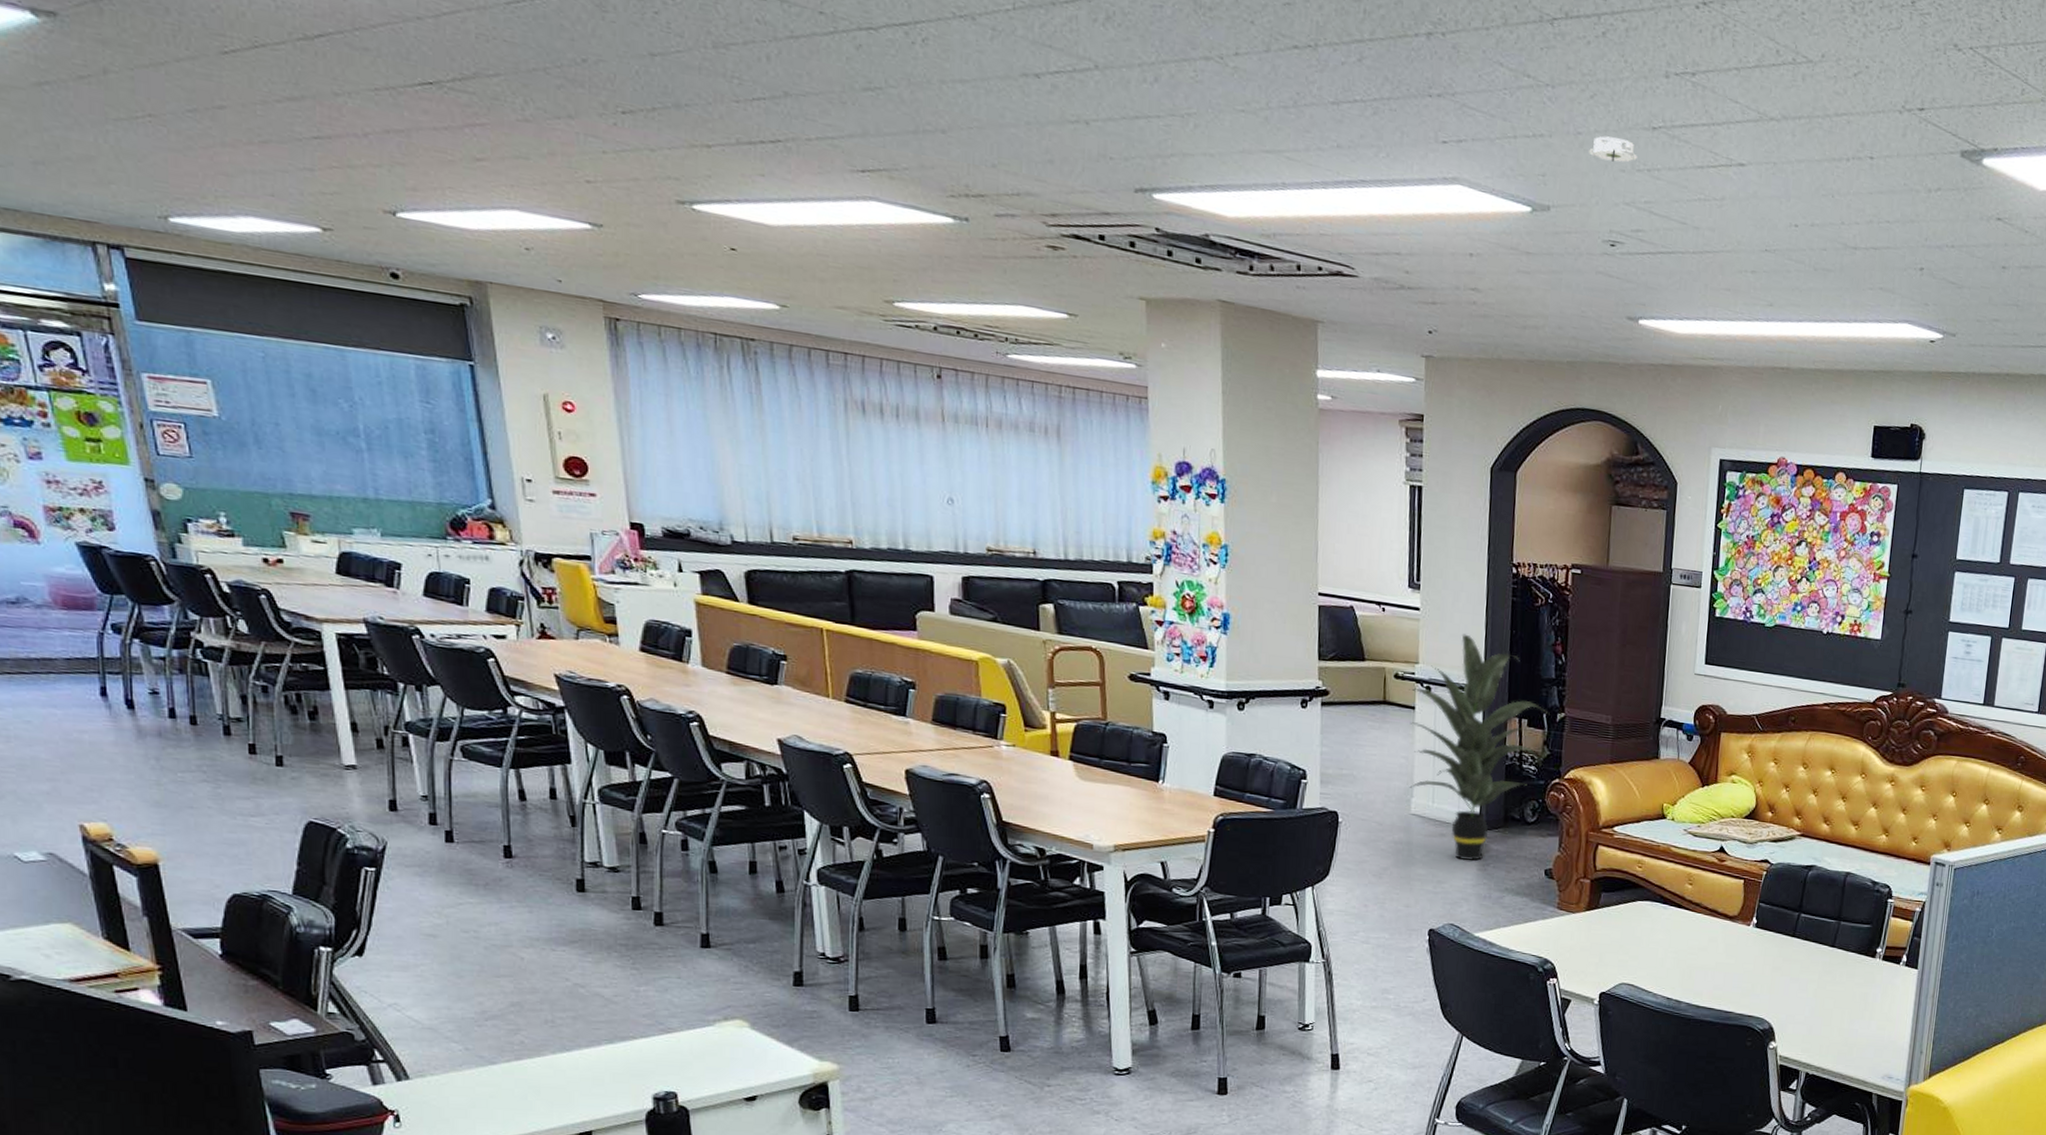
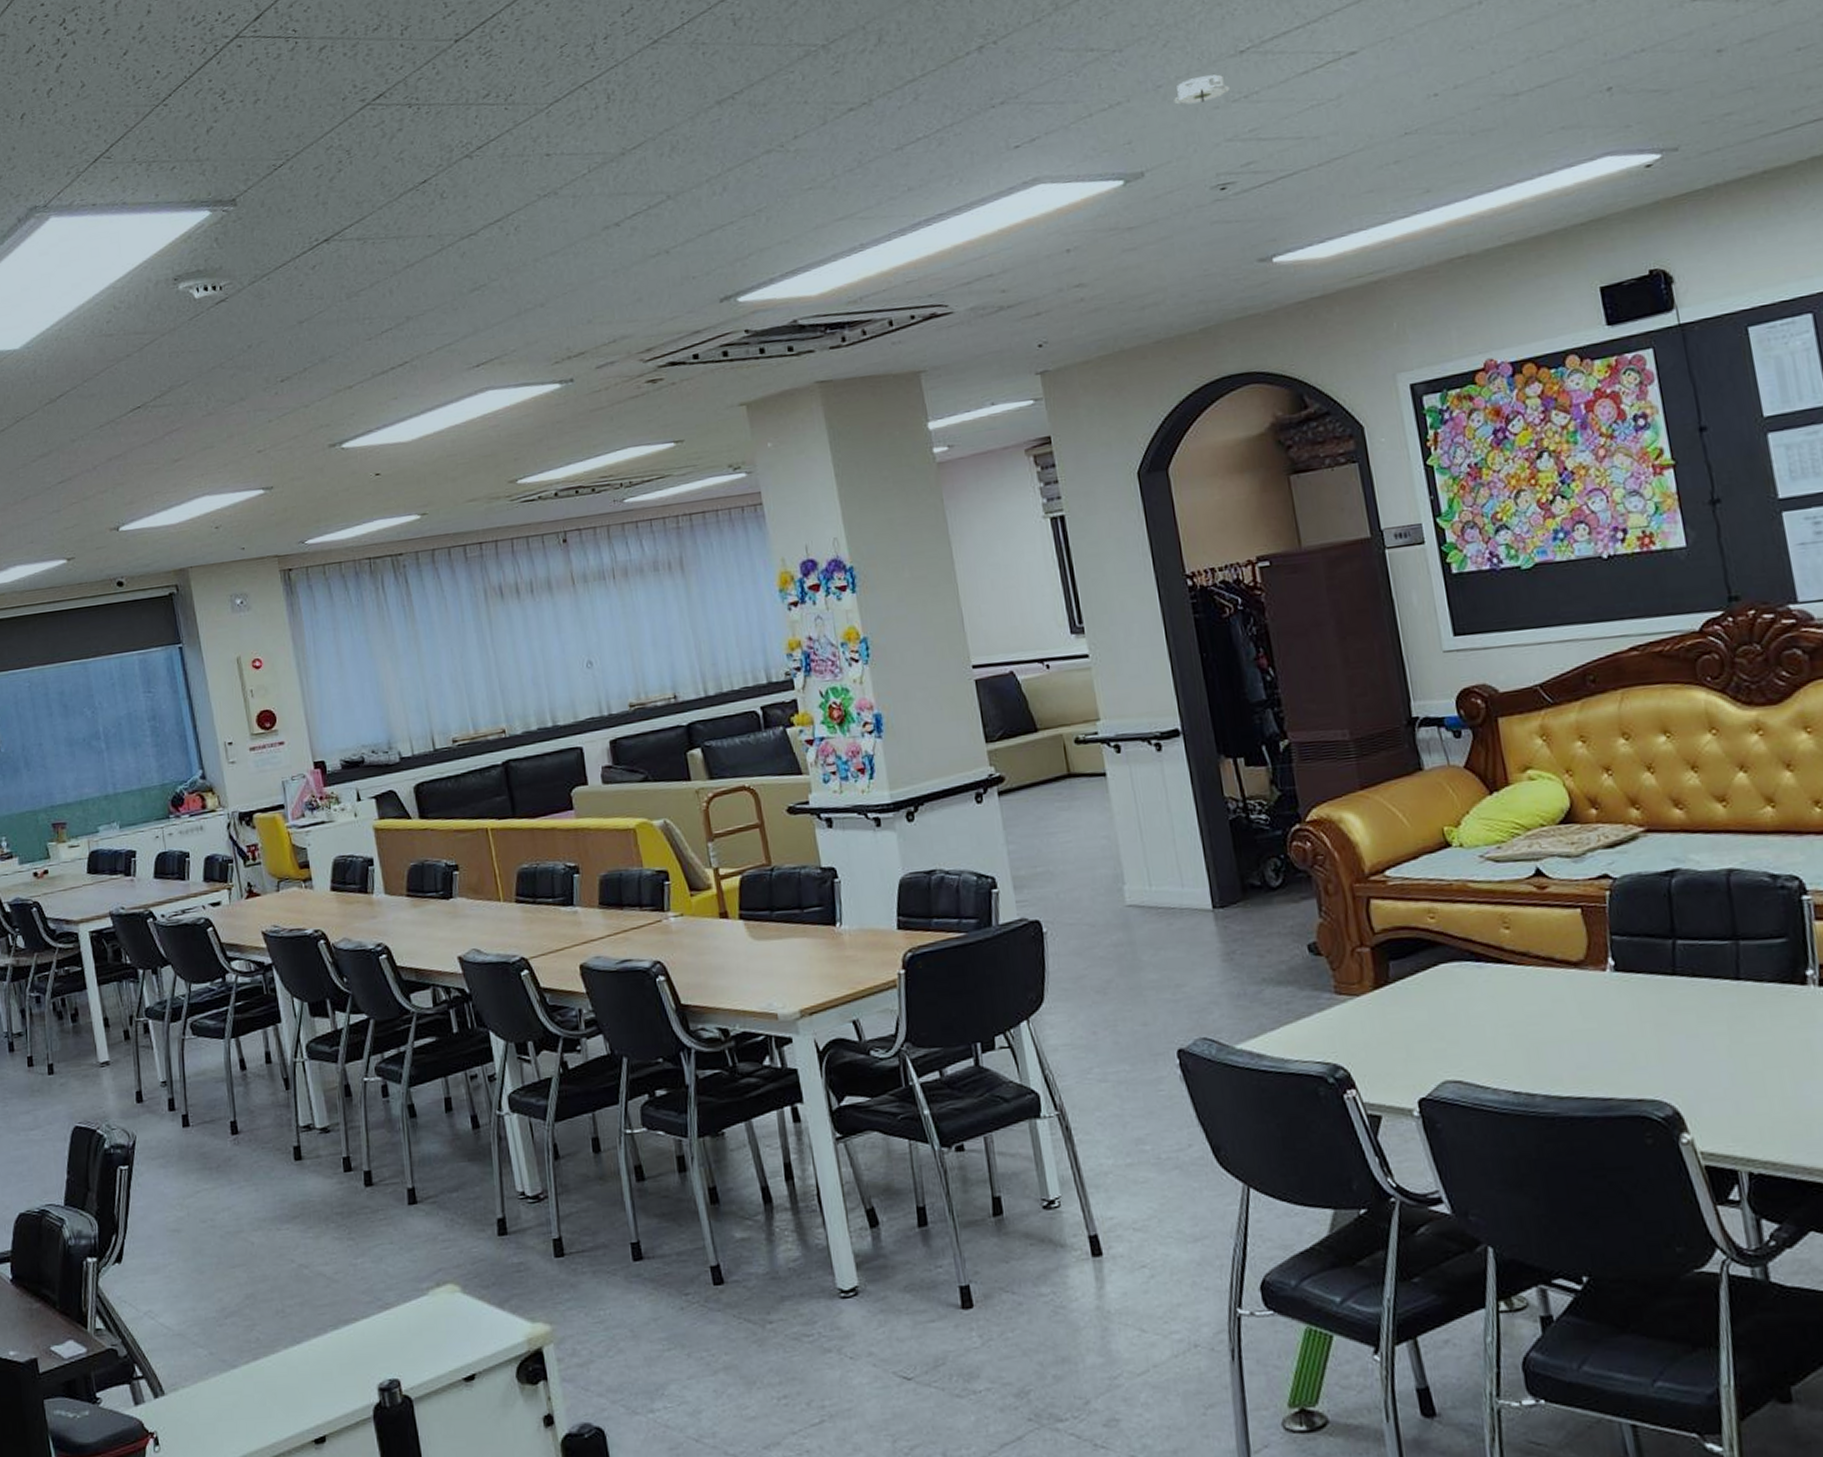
indoor plant: present [1409,633,1550,861] -> none [1095,671,1274,953]

